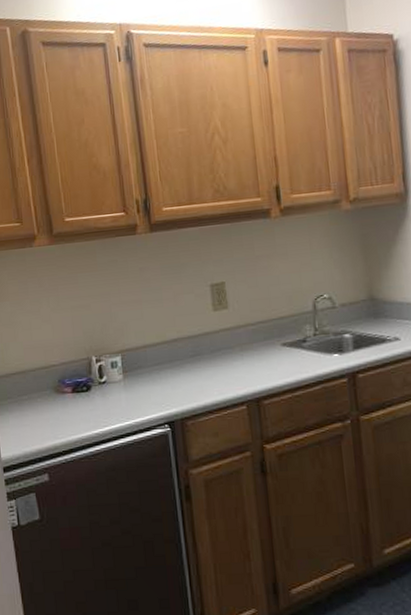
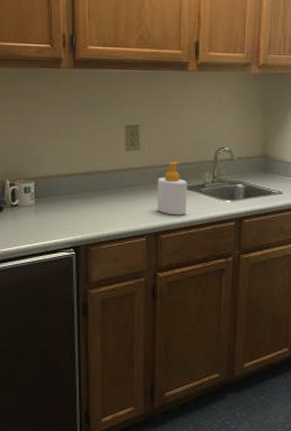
soap bottle: none [251,316,289,377] -> present [156,161,187,216]

